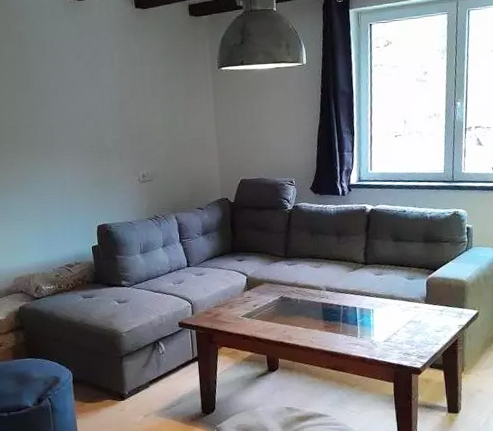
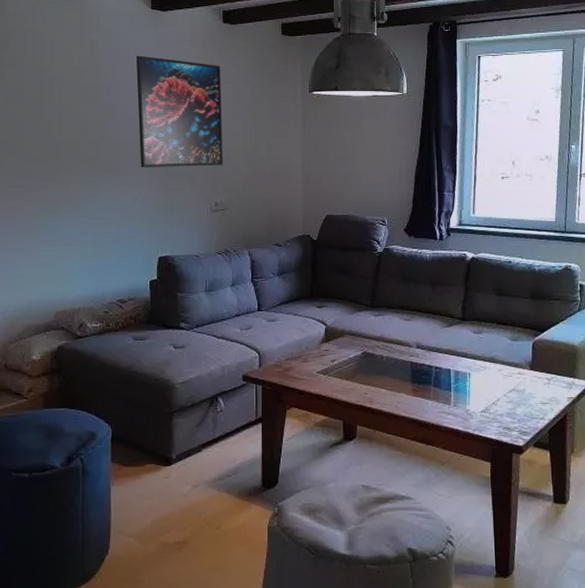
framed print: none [59,44,147,147] -> present [135,55,224,167]

